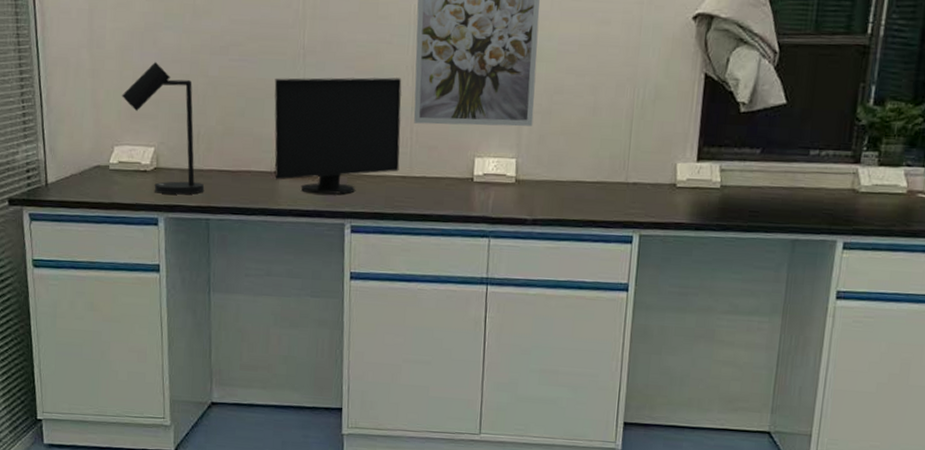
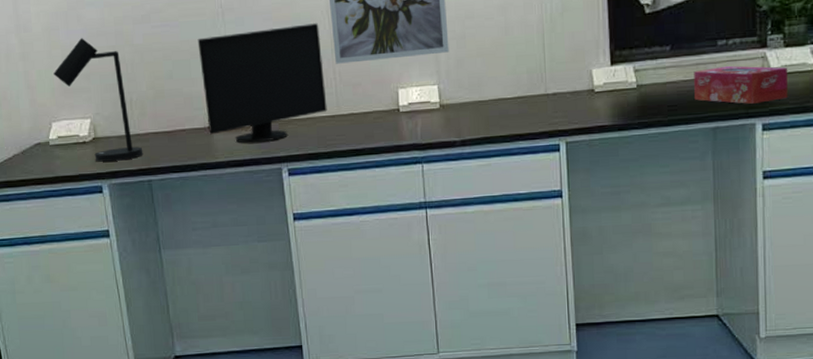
tissue box: none [778,177,879,221] -> present [694,66,788,104]

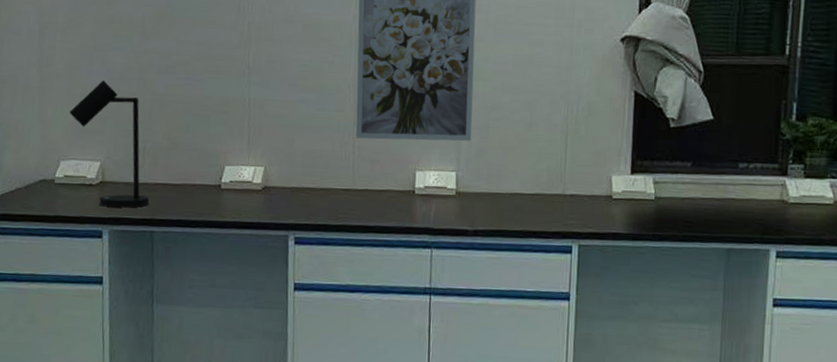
computer monitor: present [197,23,327,143] -> none [219,95,344,207]
tissue box: present [694,66,788,104] -> none [711,189,807,230]

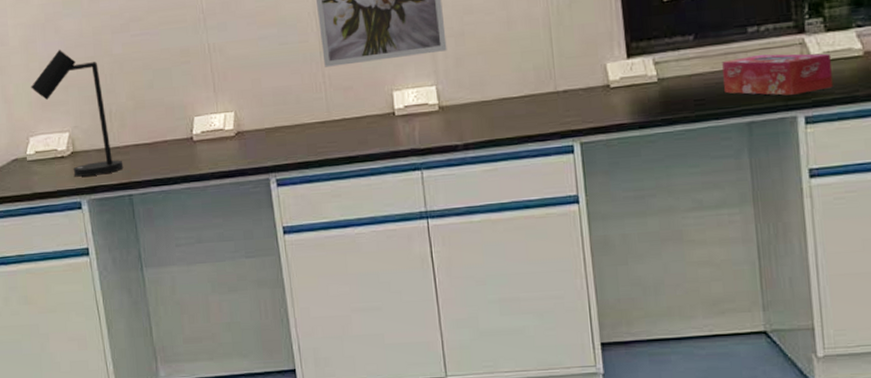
tissue box: none [711,189,807,230] -> present [722,53,833,96]

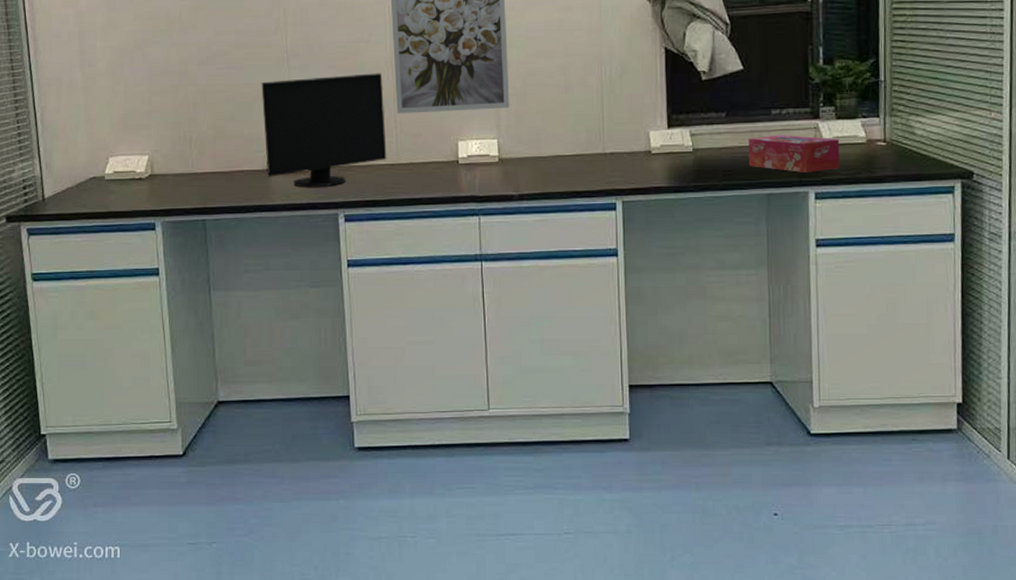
desk lamp: present [31,50,124,177] -> none [115,76,199,199]
computer monitor: none [178,25,317,154] -> present [261,73,387,187]

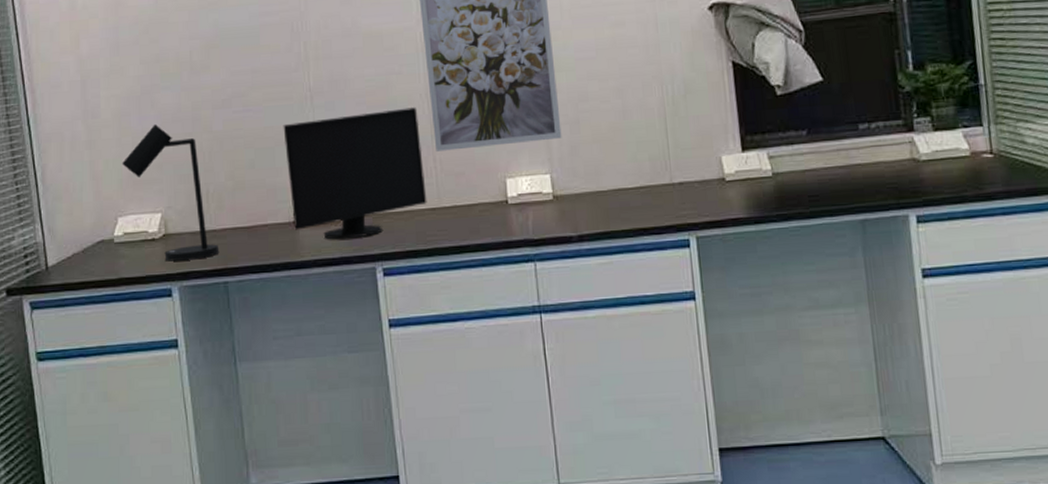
desk lamp: none [115,76,199,199] -> present [122,124,220,262]
tissue box: present [748,135,840,173] -> none [835,151,942,194]

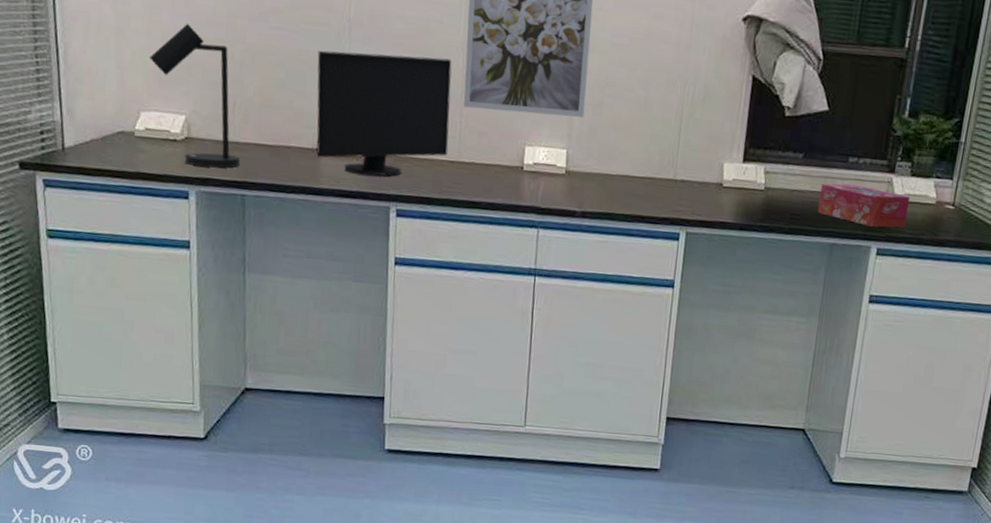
tissue box: none [835,151,942,194] -> present [818,183,911,228]

